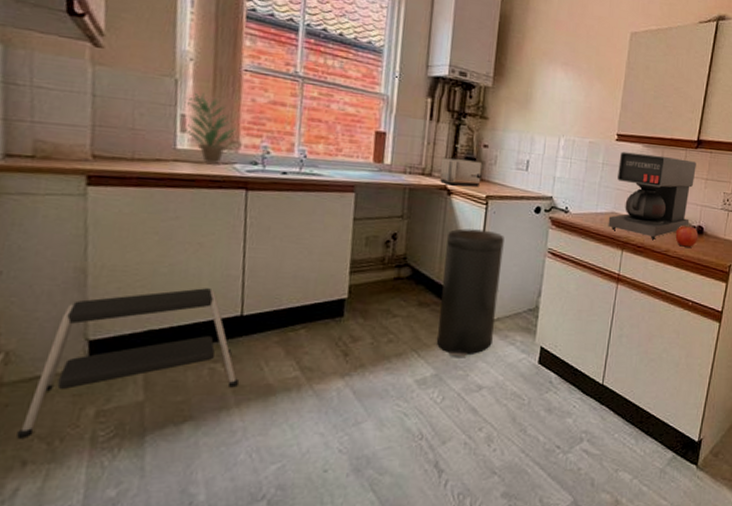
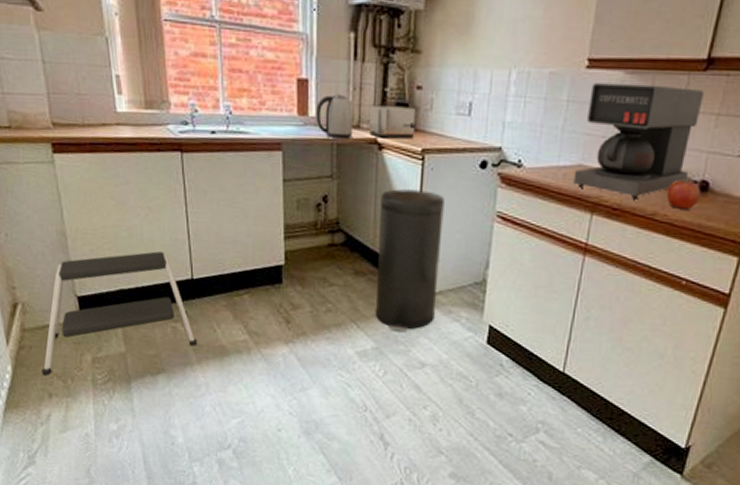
potted plant: present [182,92,236,165] -> none [117,50,164,127]
kettle: none [390,146,427,184] -> present [316,94,353,138]

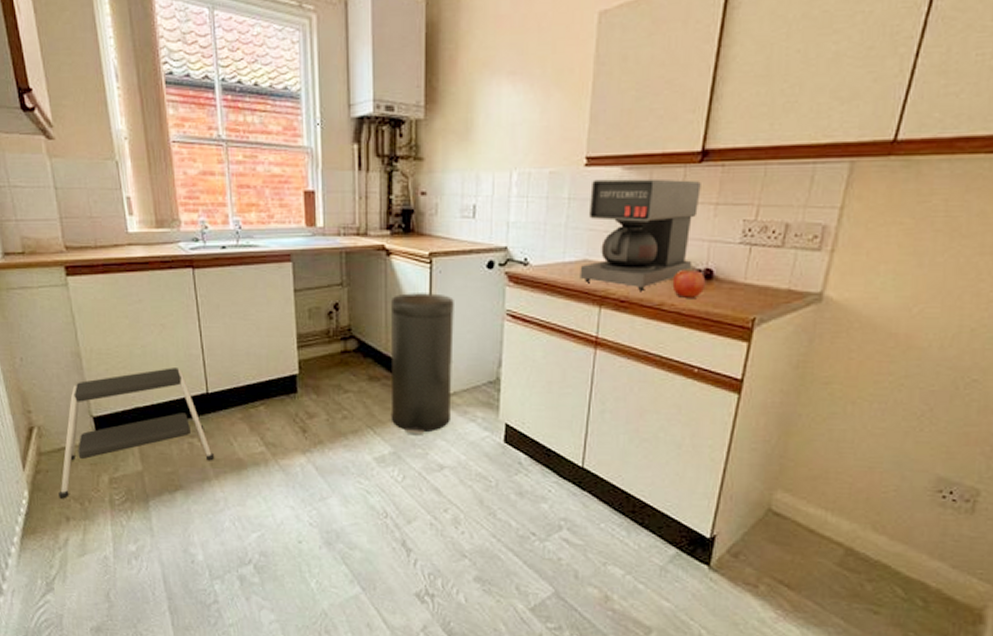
kettle: present [316,94,353,138] -> none [323,204,360,246]
toaster: present [368,104,416,139] -> none [375,211,422,244]

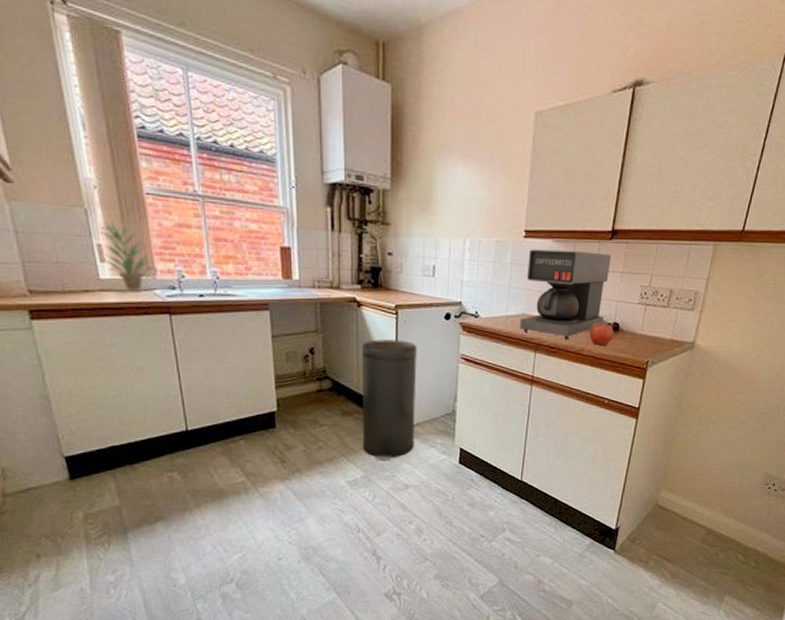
step stool: present [59,368,214,499] -> none [27,408,194,537]
potted plant: none [127,172,174,245] -> present [97,221,149,292]

